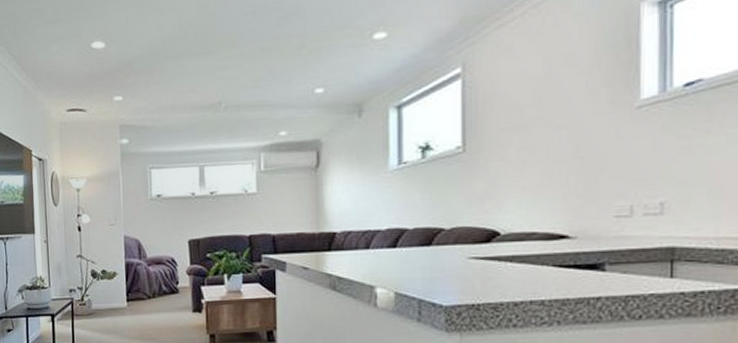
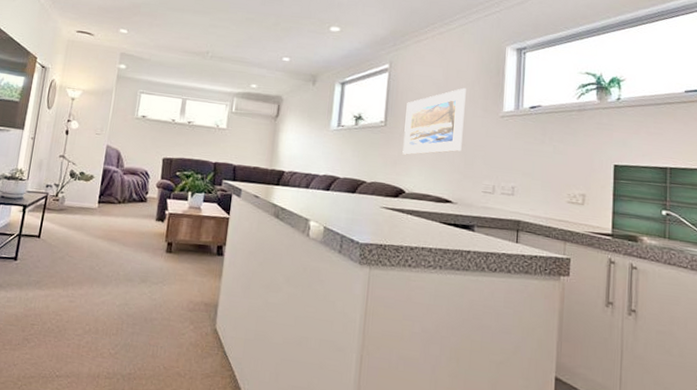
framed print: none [492,76,580,186] -> present [402,87,466,155]

